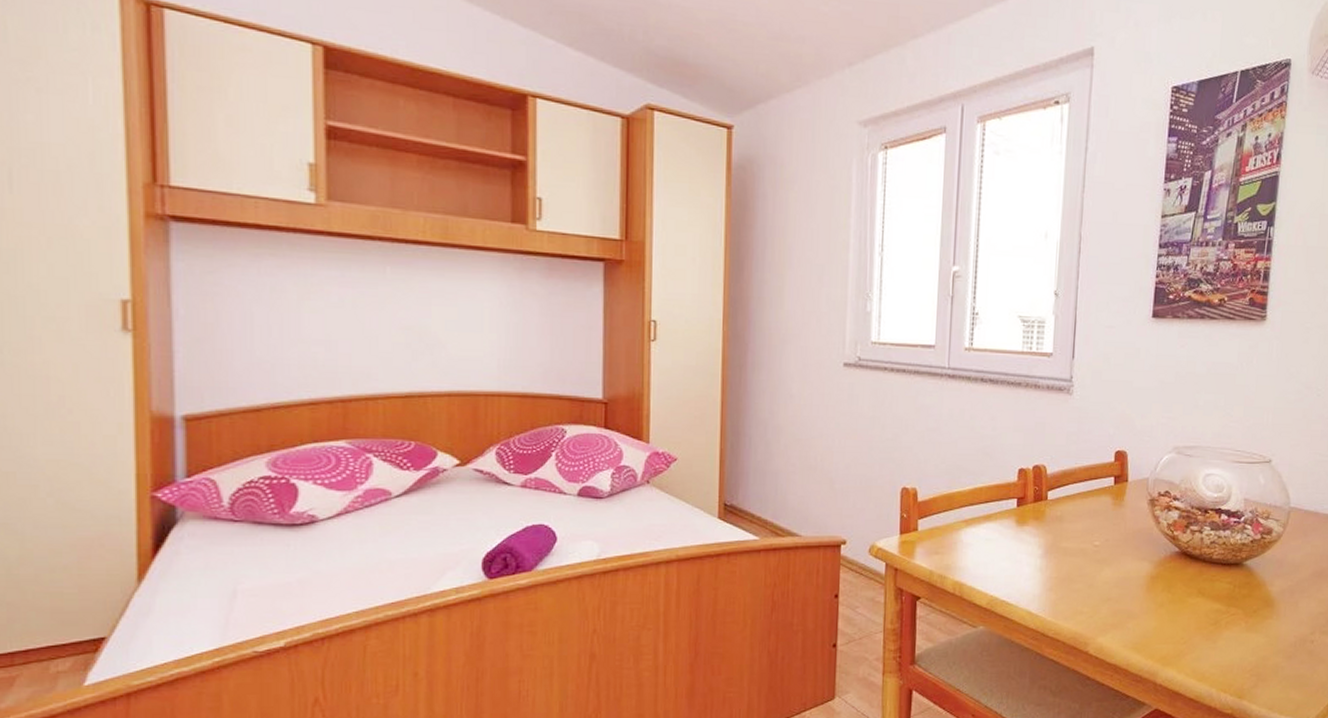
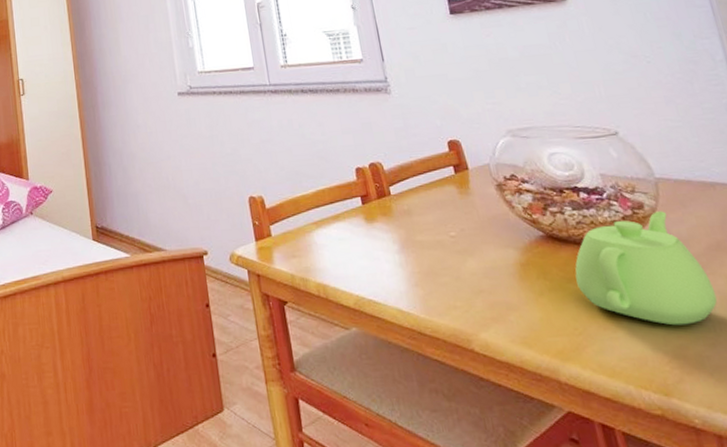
teapot: none [1195,538,1306,640] -> present [575,211,718,326]

